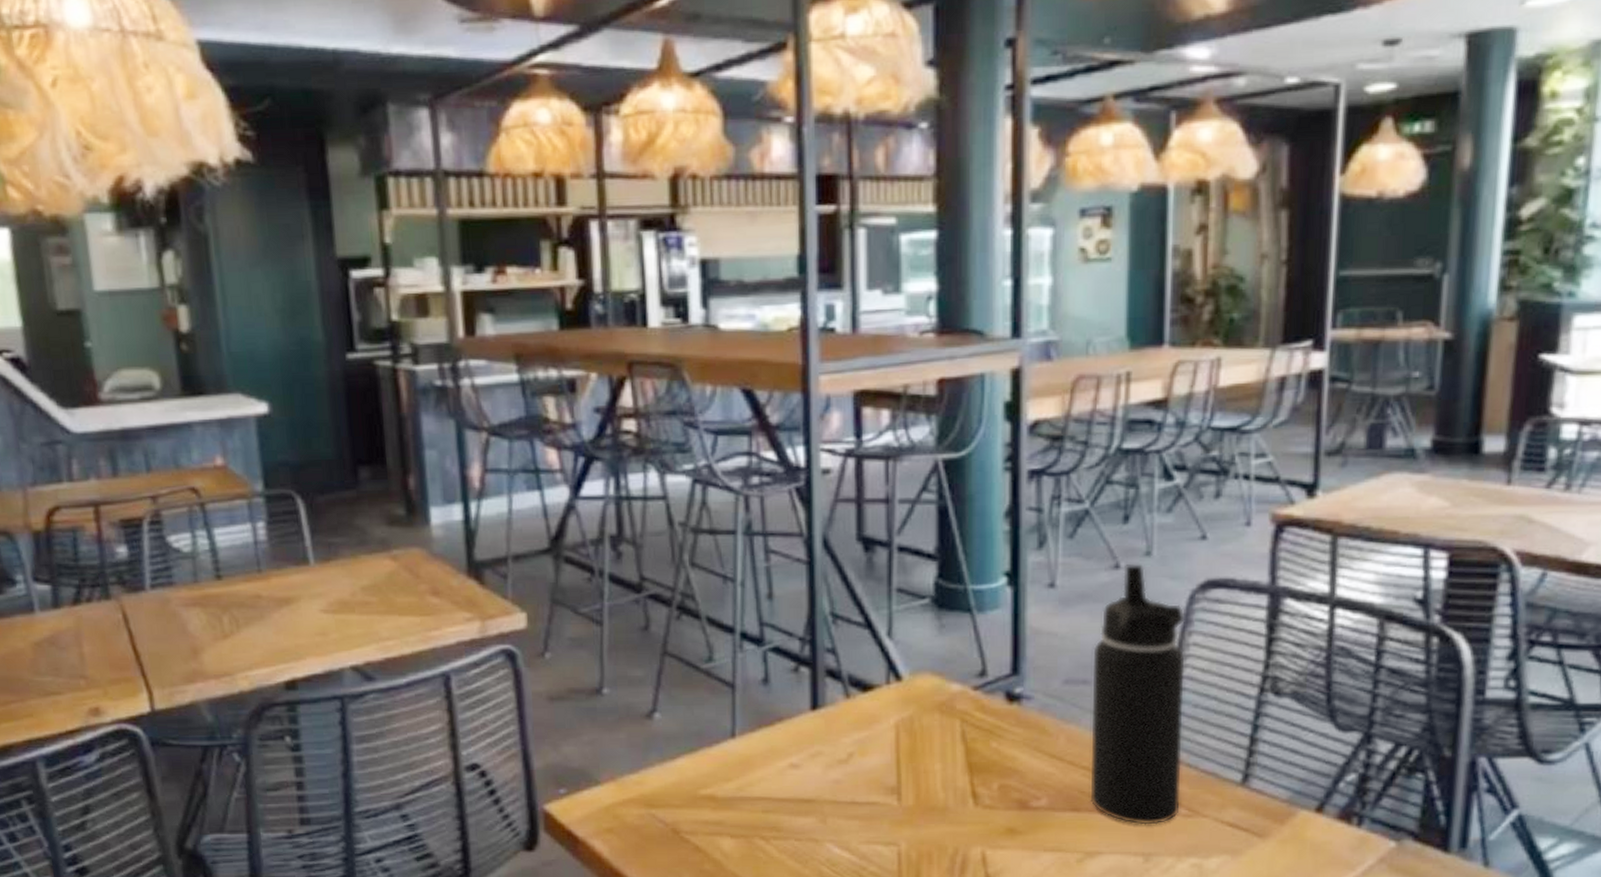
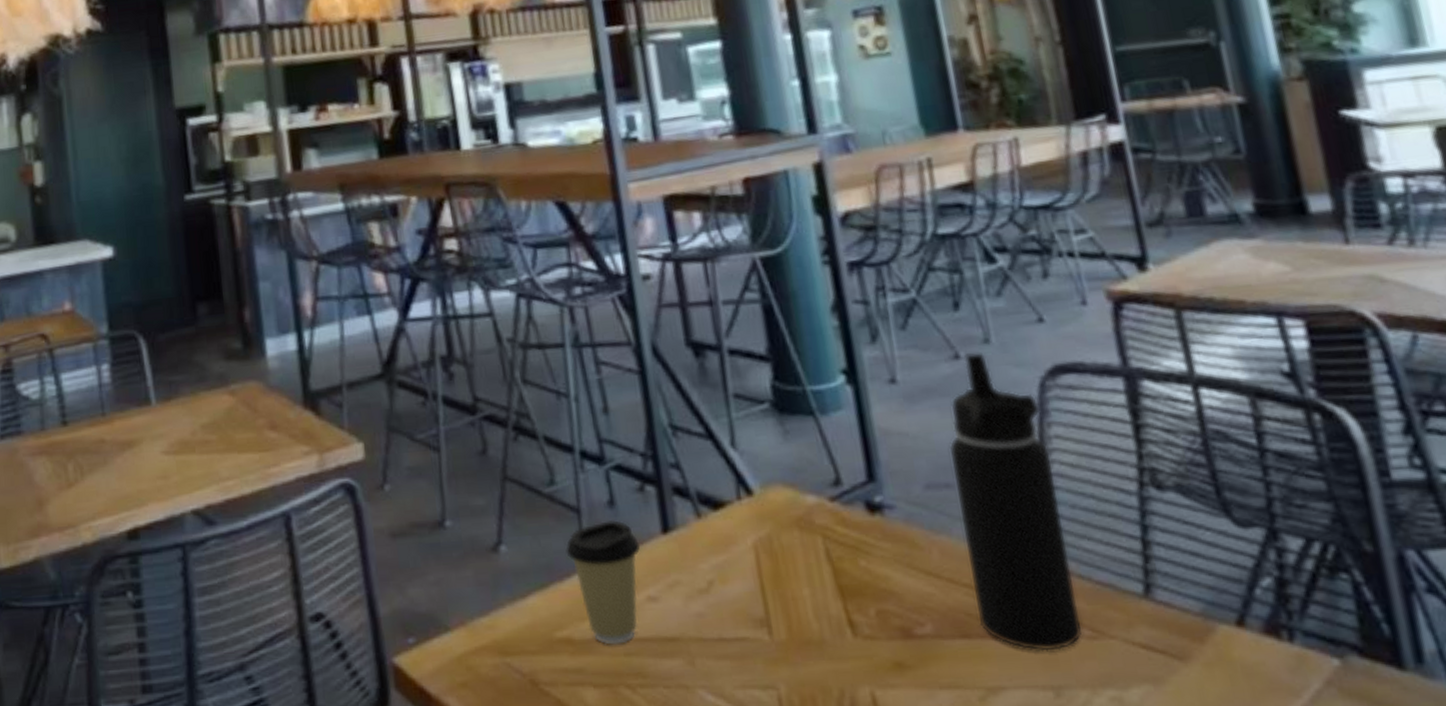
coffee cup: none [717,696,789,803] -> present [566,520,641,645]

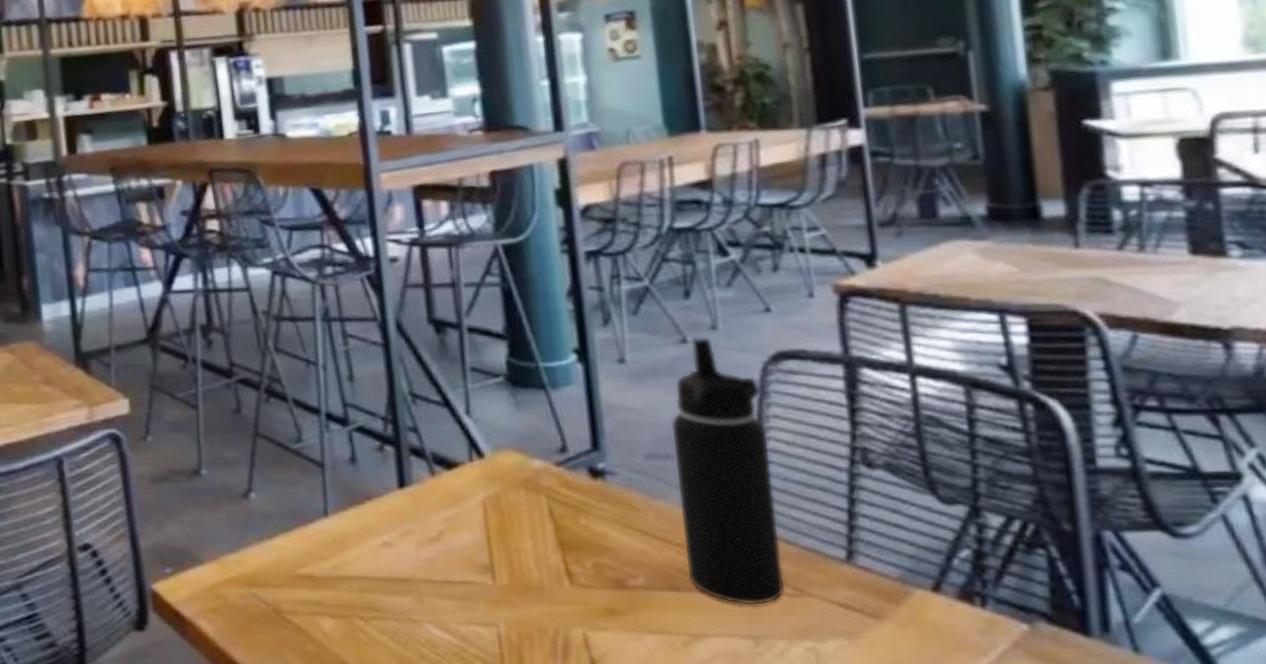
coffee cup: present [566,520,641,645] -> none [310,475,379,582]

